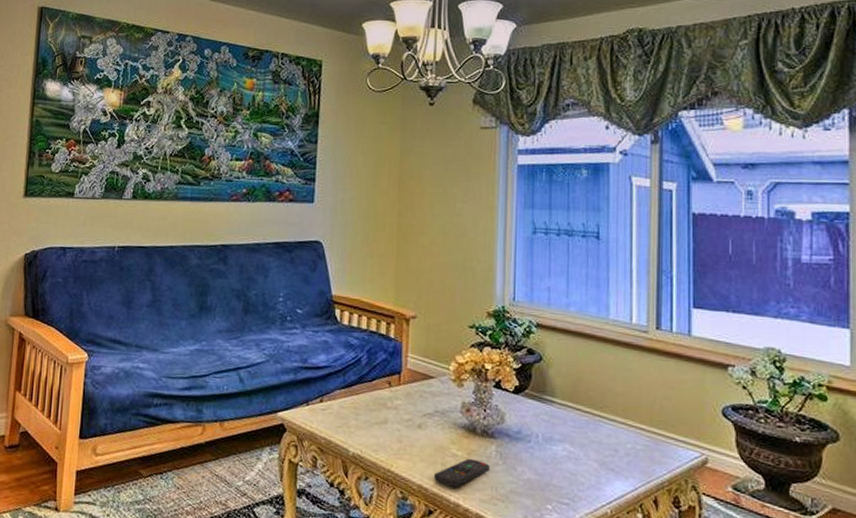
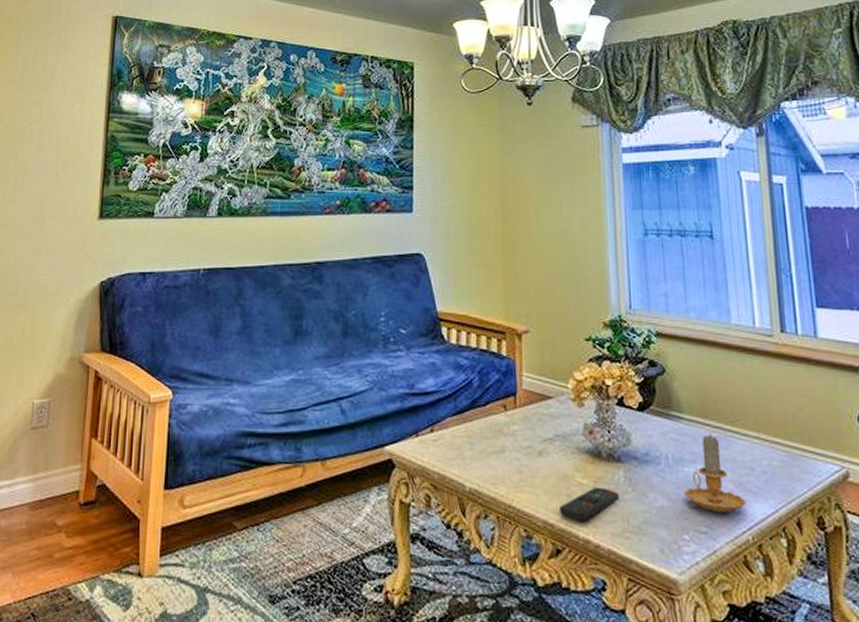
candle: none [551,417,608,488] -> present [684,433,747,512]

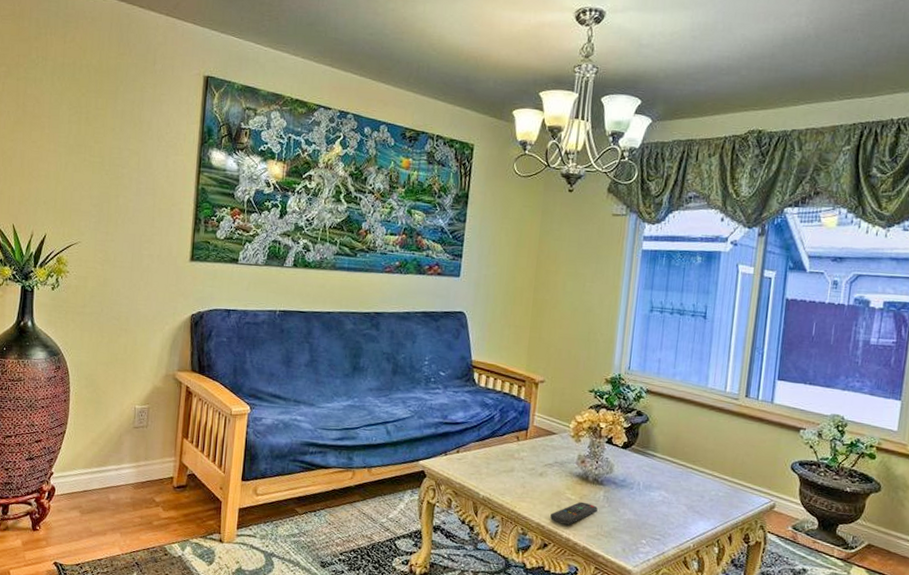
candle: present [684,433,747,512] -> none [647,468,694,527]

